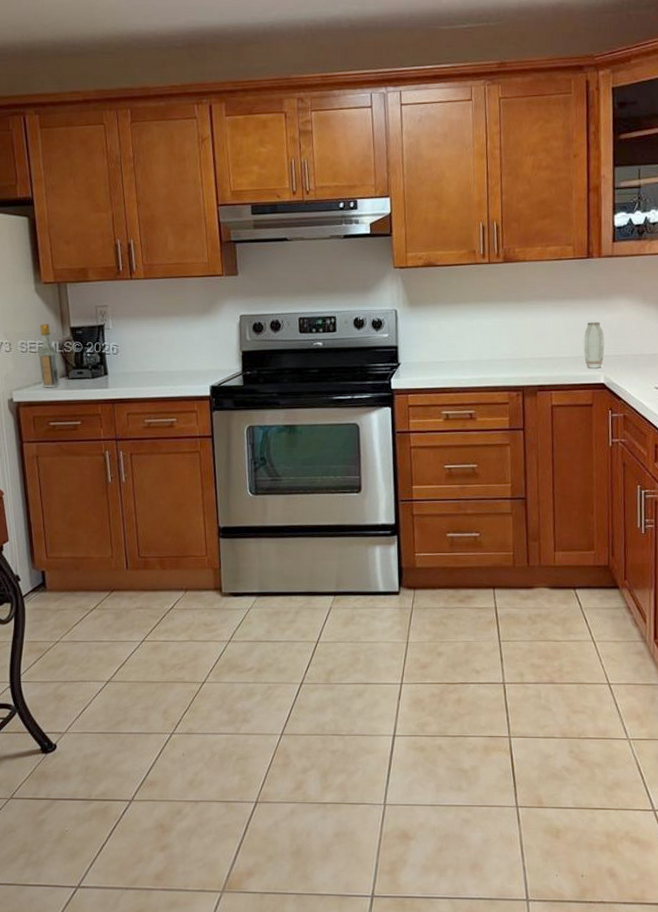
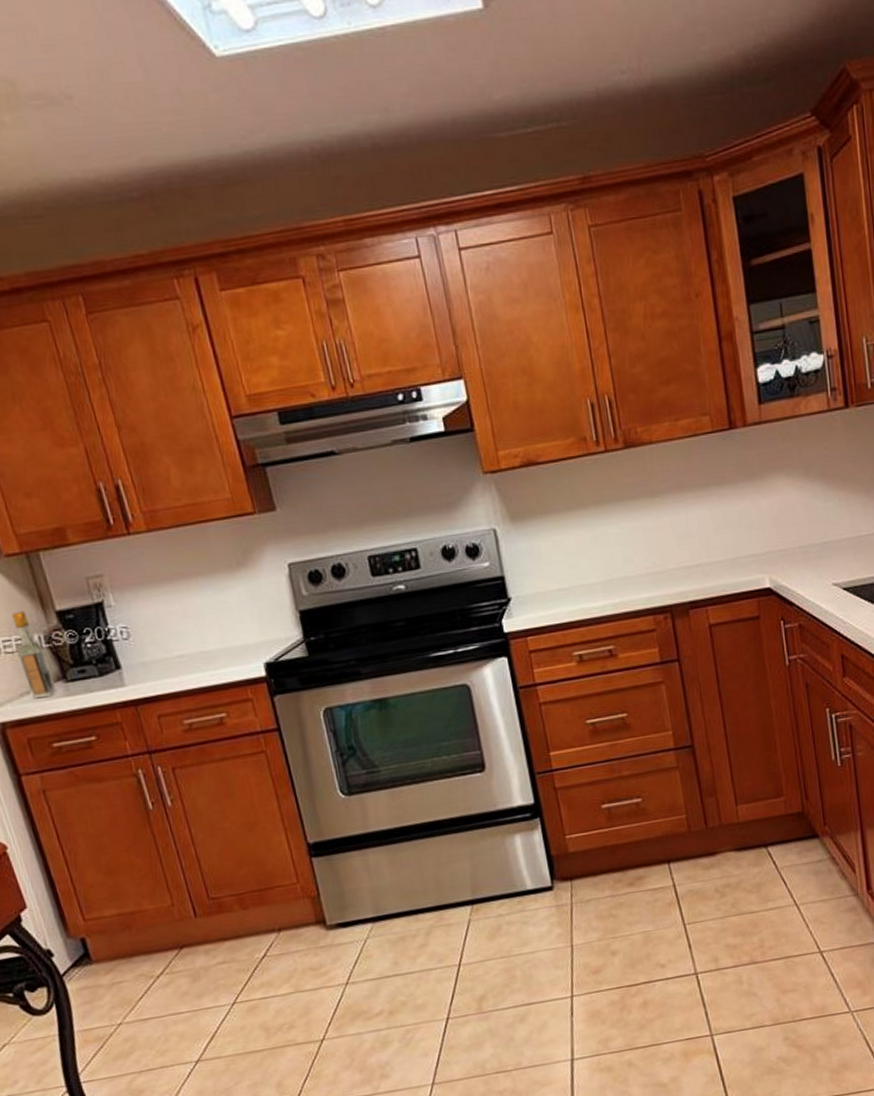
vase: present [583,322,605,368] -> none [737,510,766,571]

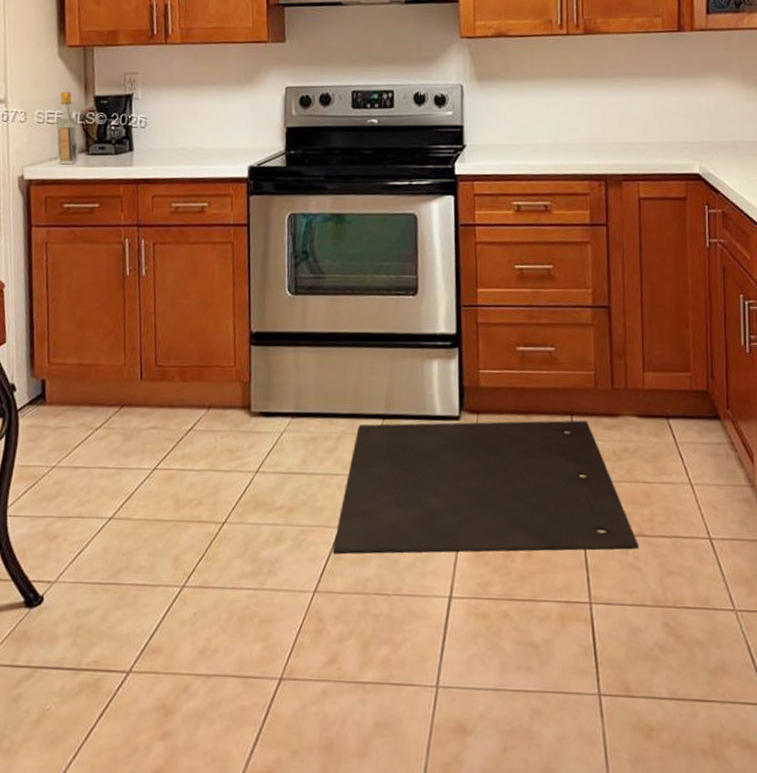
door mat: none [443,864,752,1045] -> present [332,420,639,554]

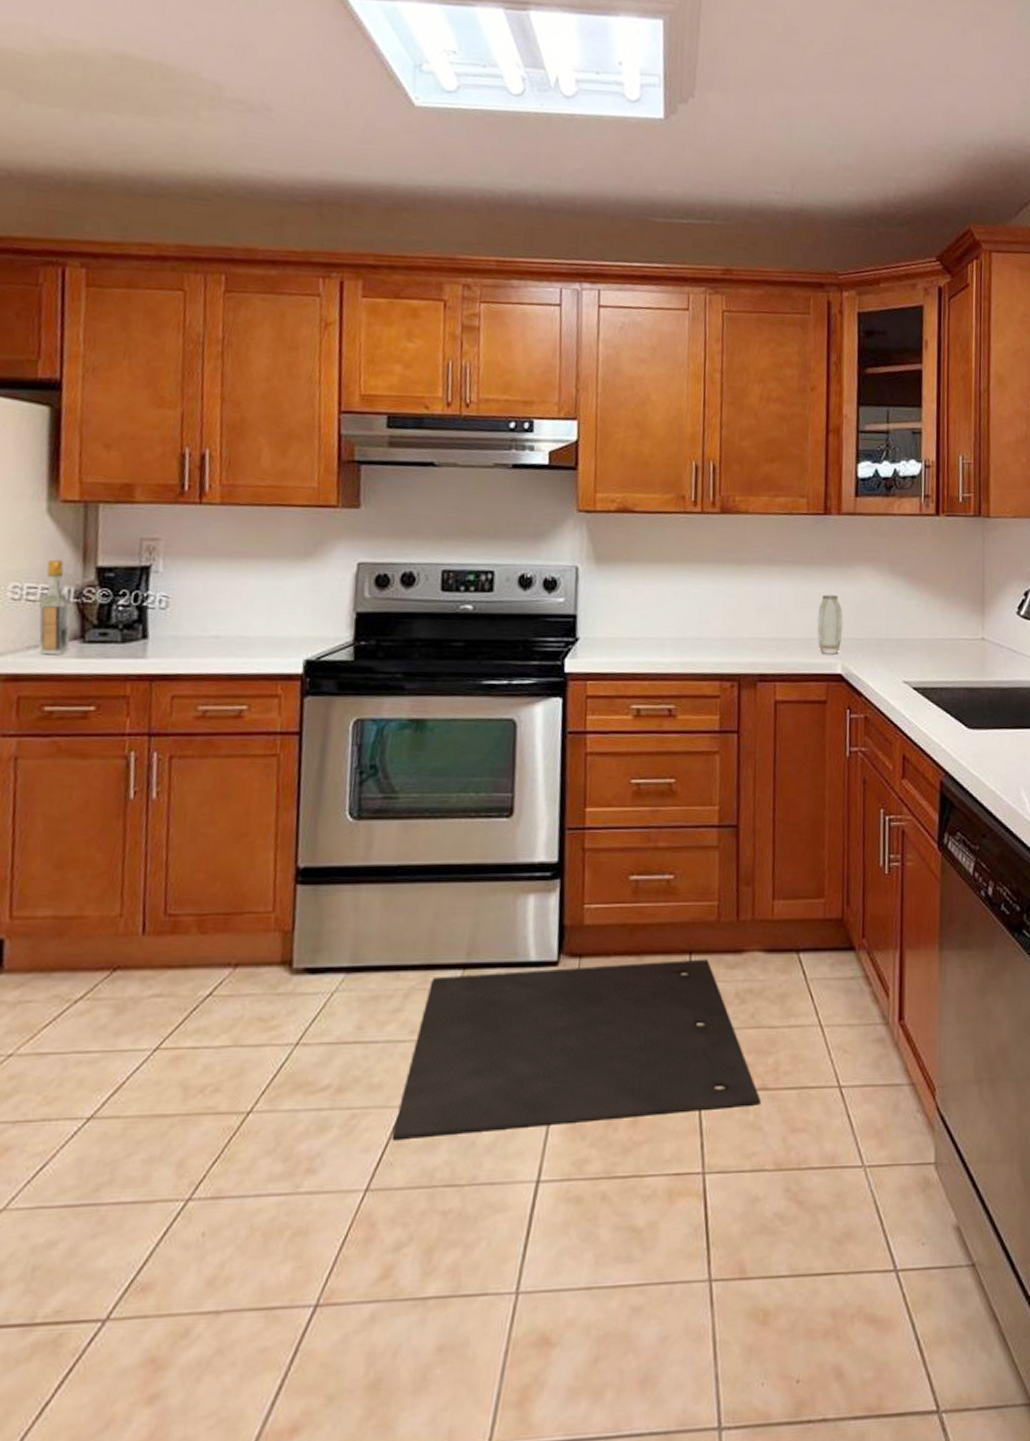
vase: none [674,103,699,156] -> present [816,594,844,655]

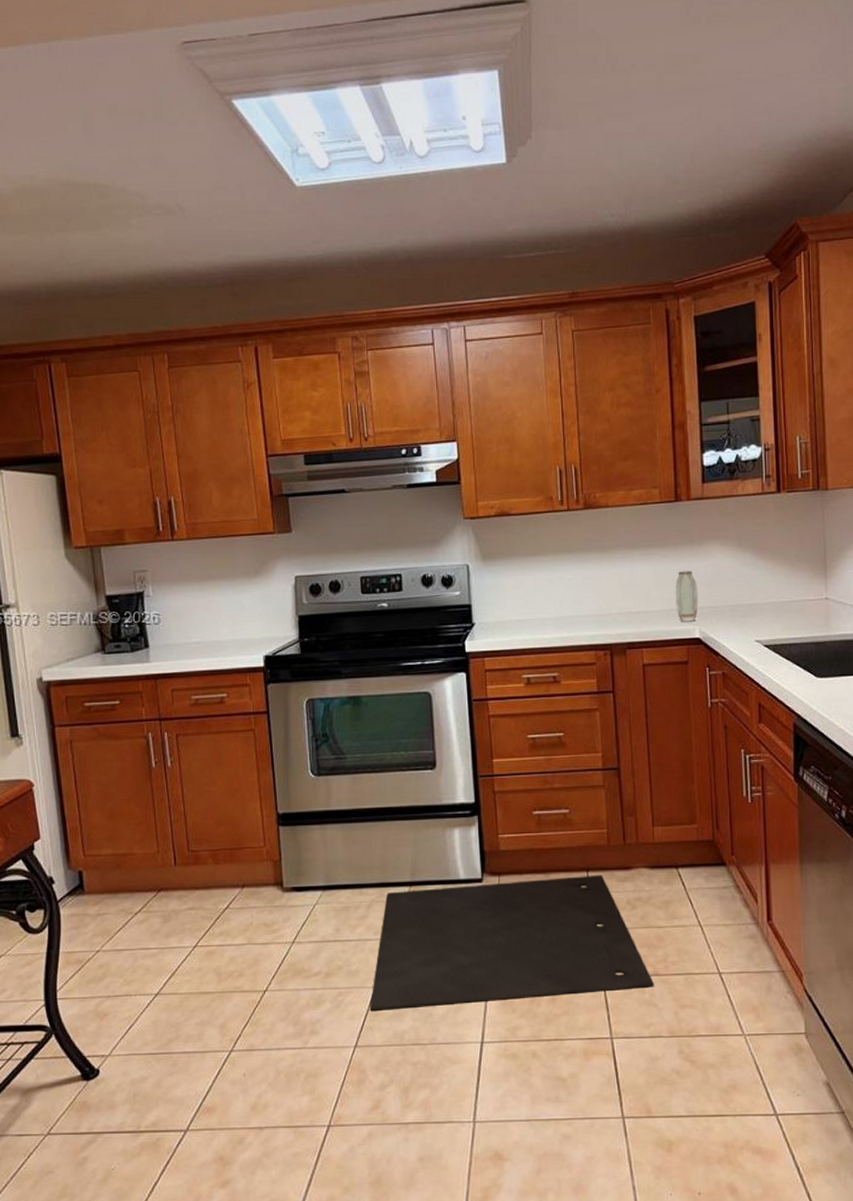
bottle: present [39,559,71,655] -> none [71,592,96,665]

